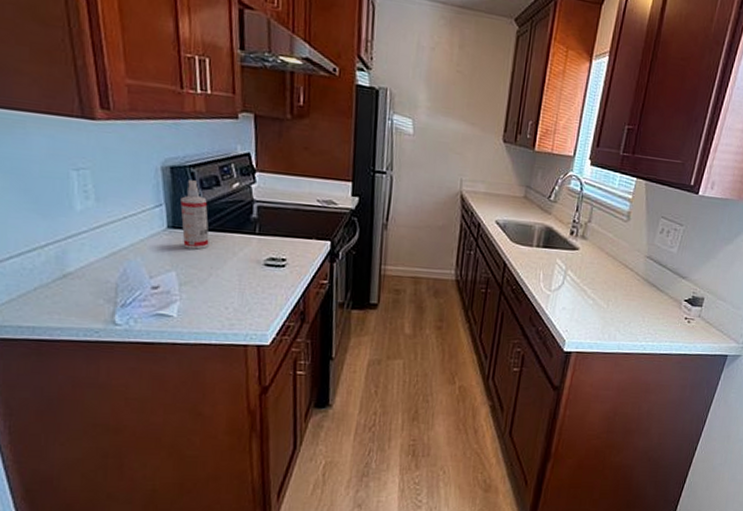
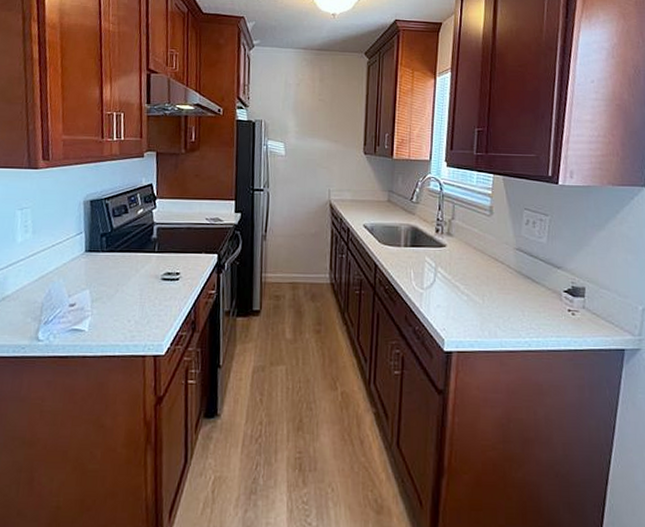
spray bottle: present [180,180,209,250] -> none [96,210,118,269]

